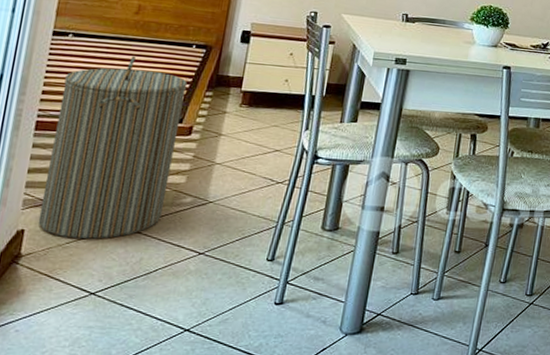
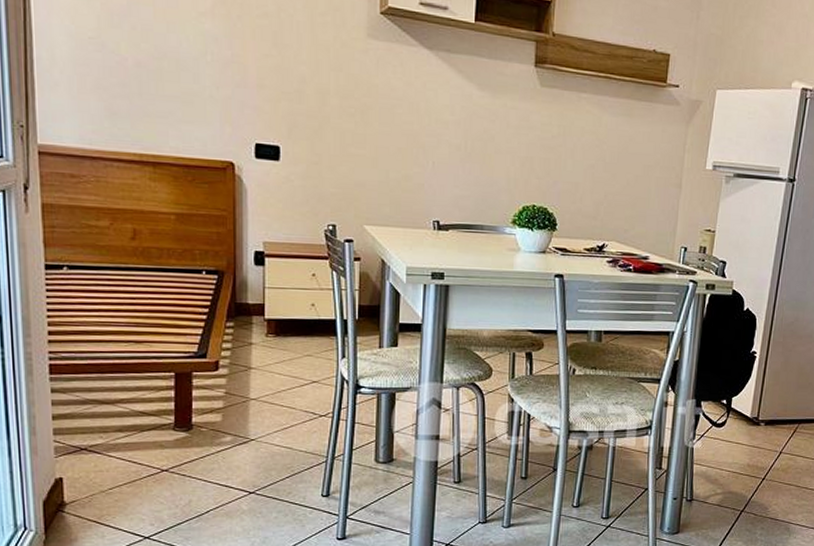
laundry hamper: present [38,56,188,240] -> none [70,287,204,485]

